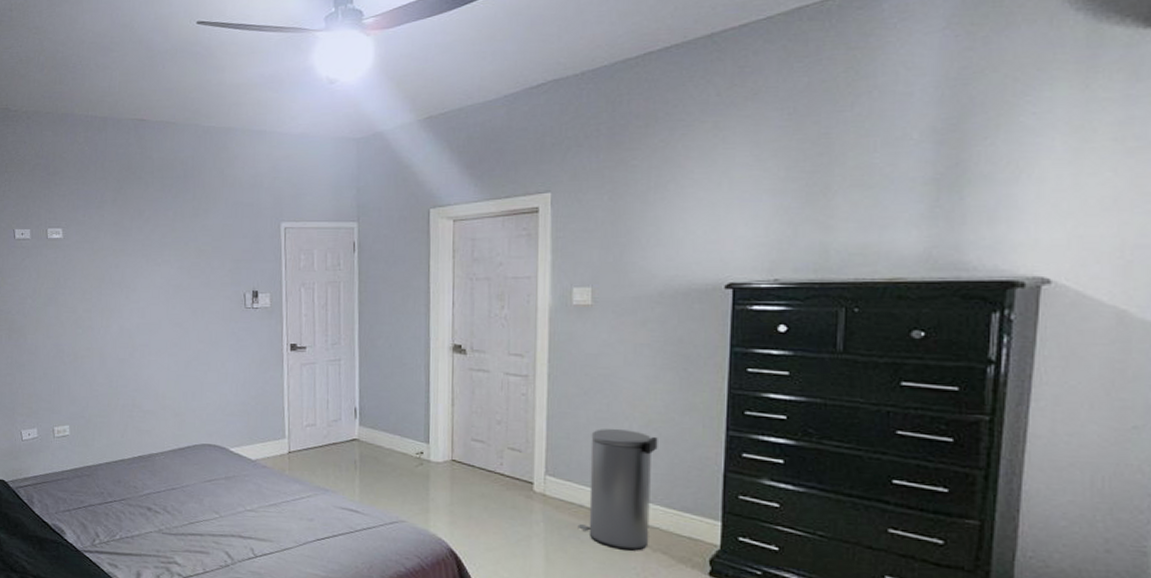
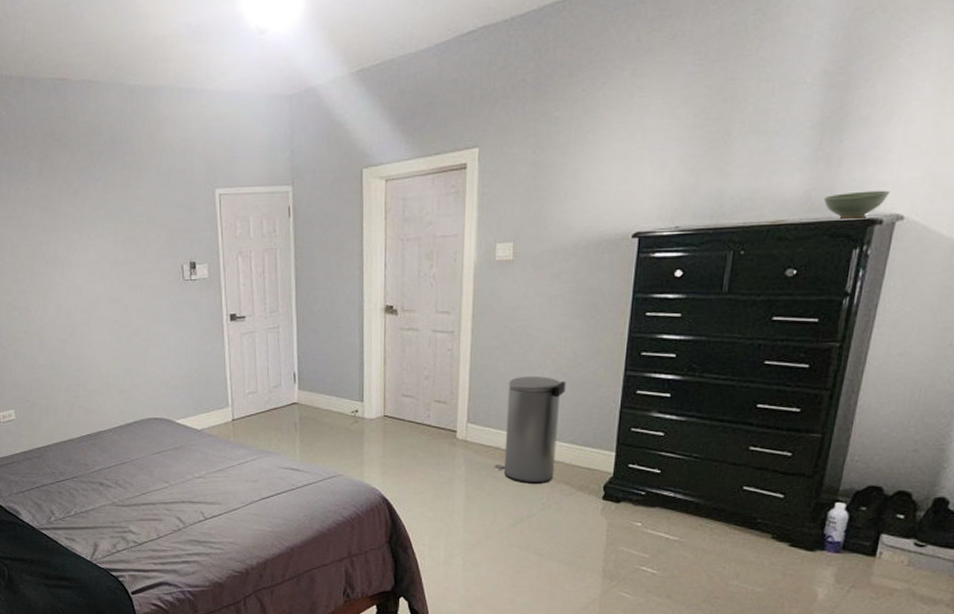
bowl: none [948,251,1030,280] -> present [823,190,890,219]

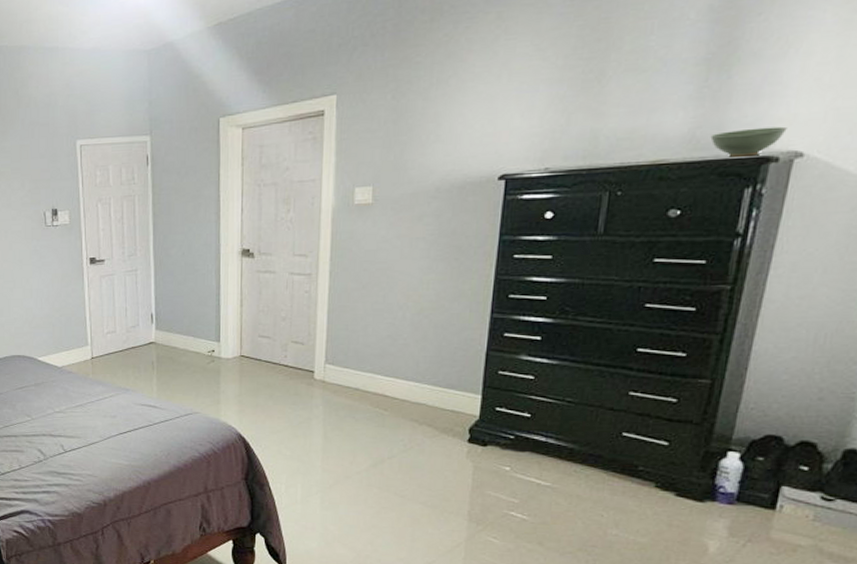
pedal bin: present [494,377,566,484] -> none [353,319,429,425]

